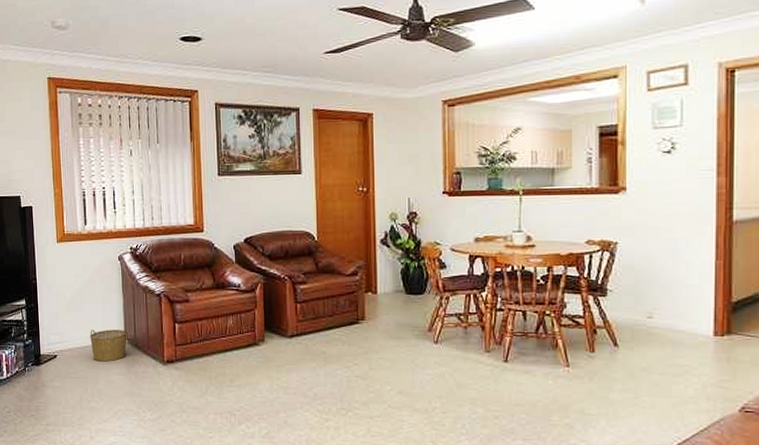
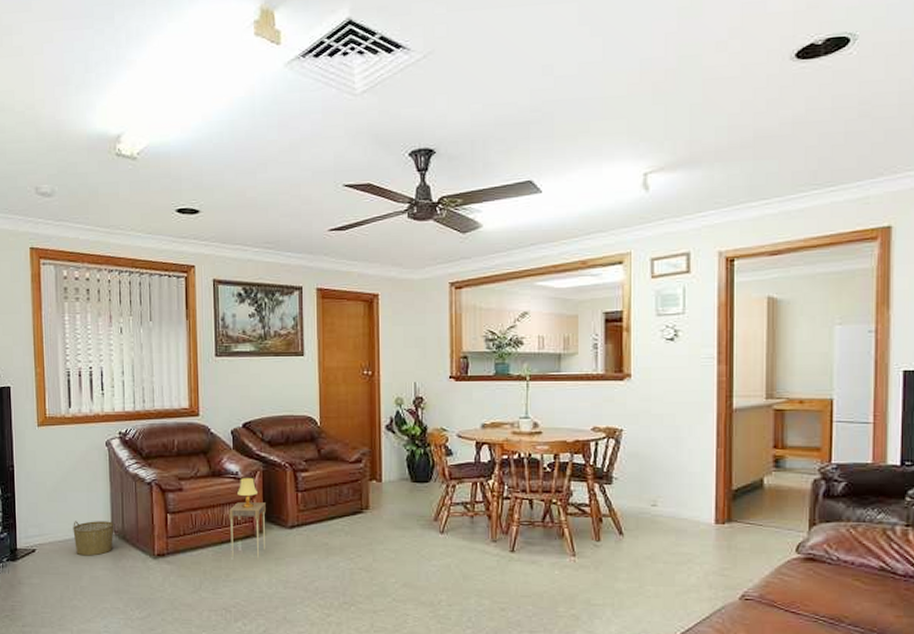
table lamp: none [232,290,267,366] -> present [229,478,266,559]

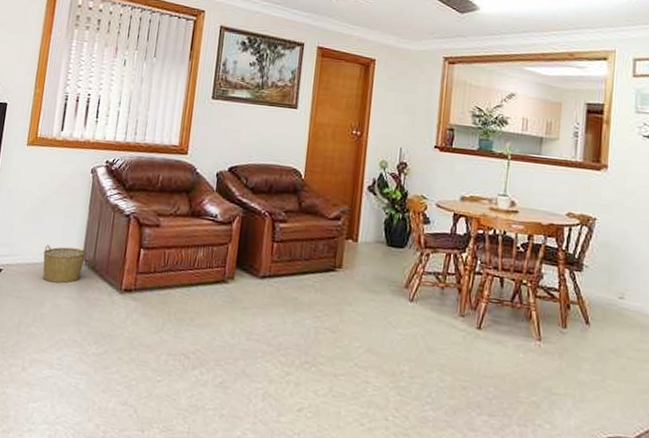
table lamp: present [229,478,266,559] -> none [198,221,241,306]

